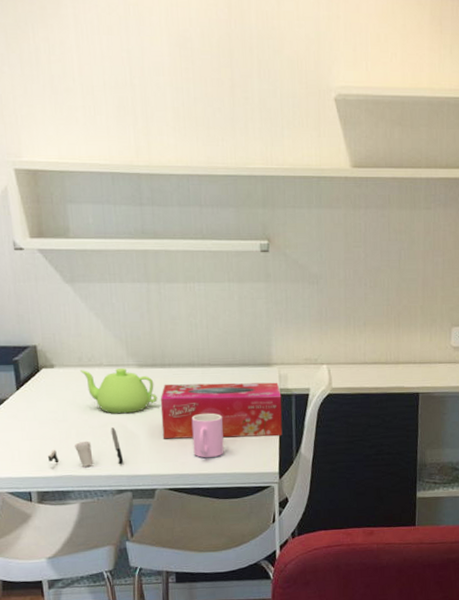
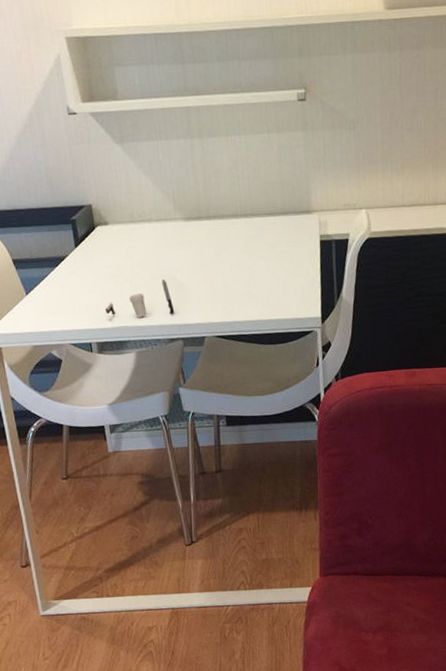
teapot: present [80,367,158,414] -> none [132,221,204,266]
tissue box: present [160,382,283,439] -> none [206,229,324,289]
cup: present [191,413,224,458] -> none [236,261,268,306]

